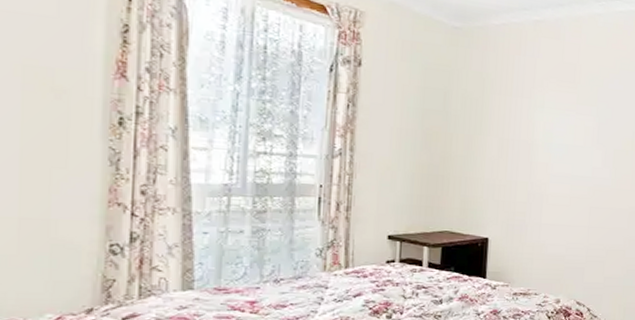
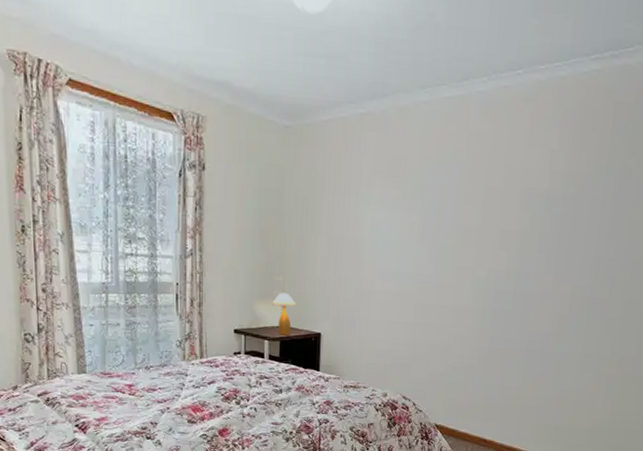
table lamp: none [432,194,463,241] -> present [271,291,297,336]

